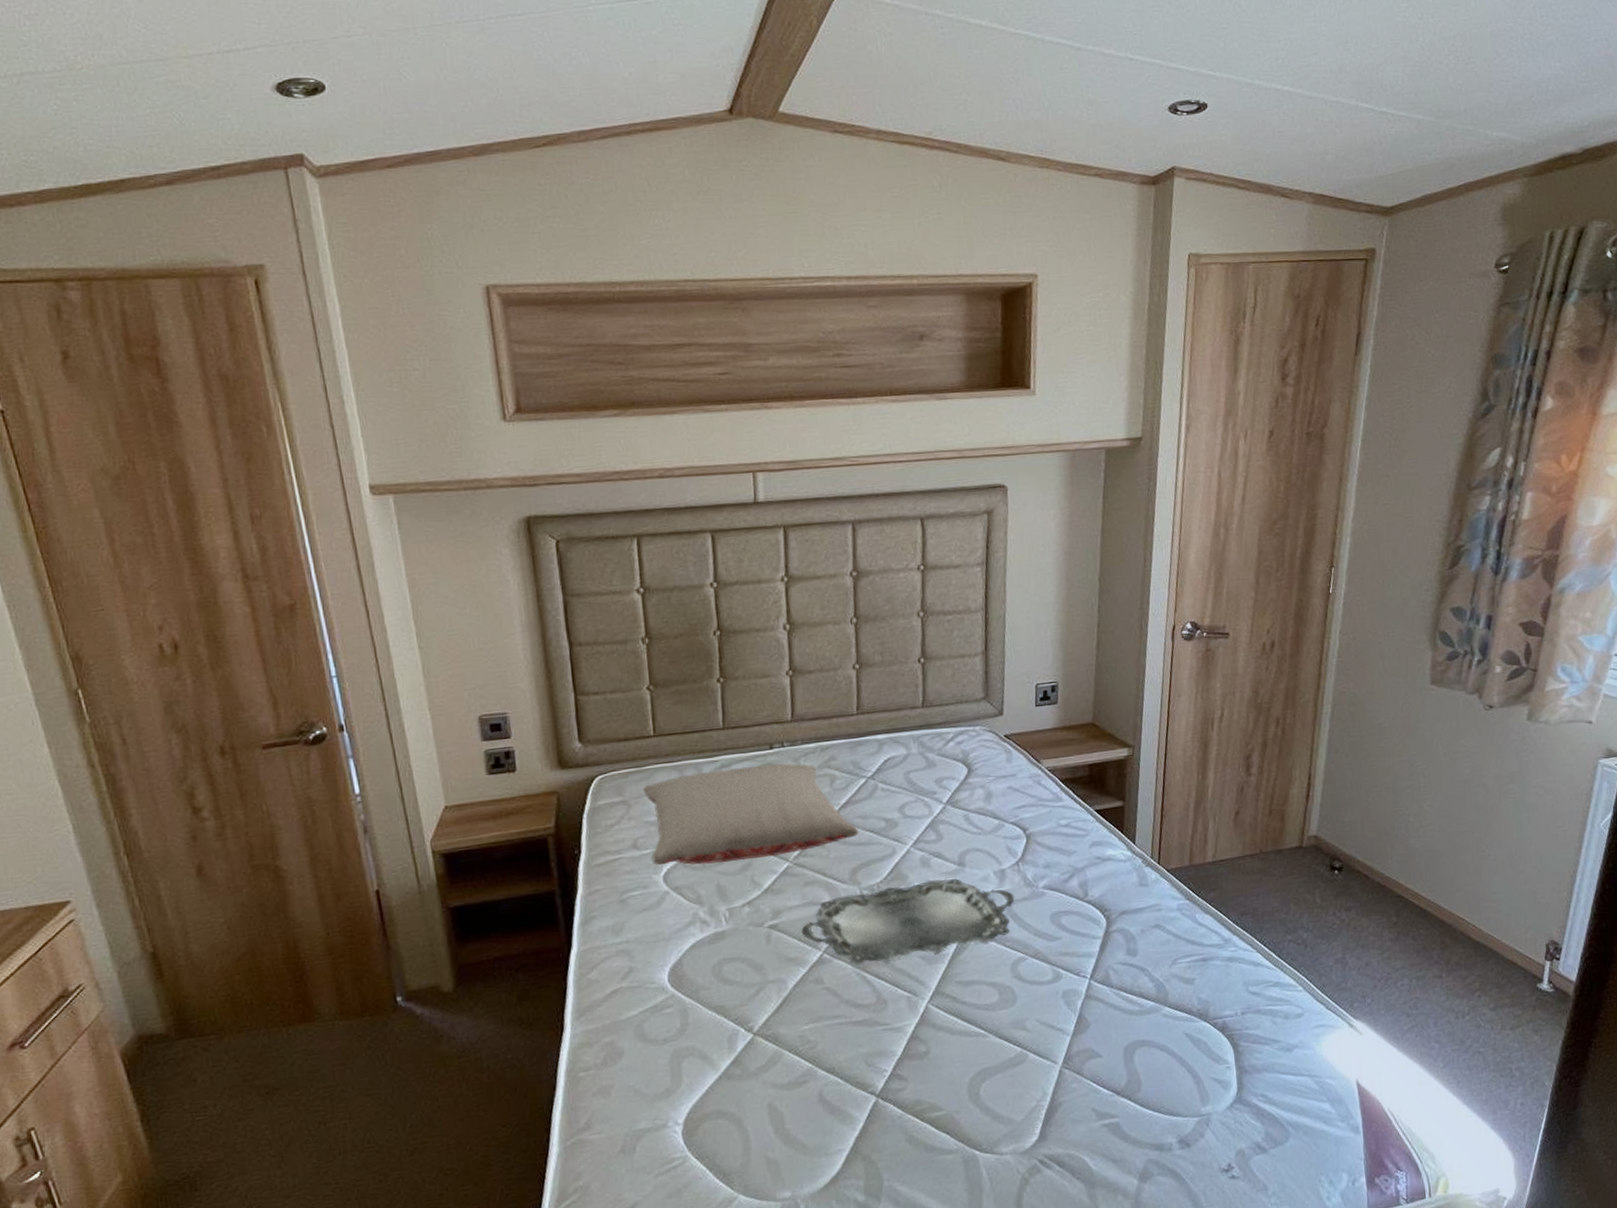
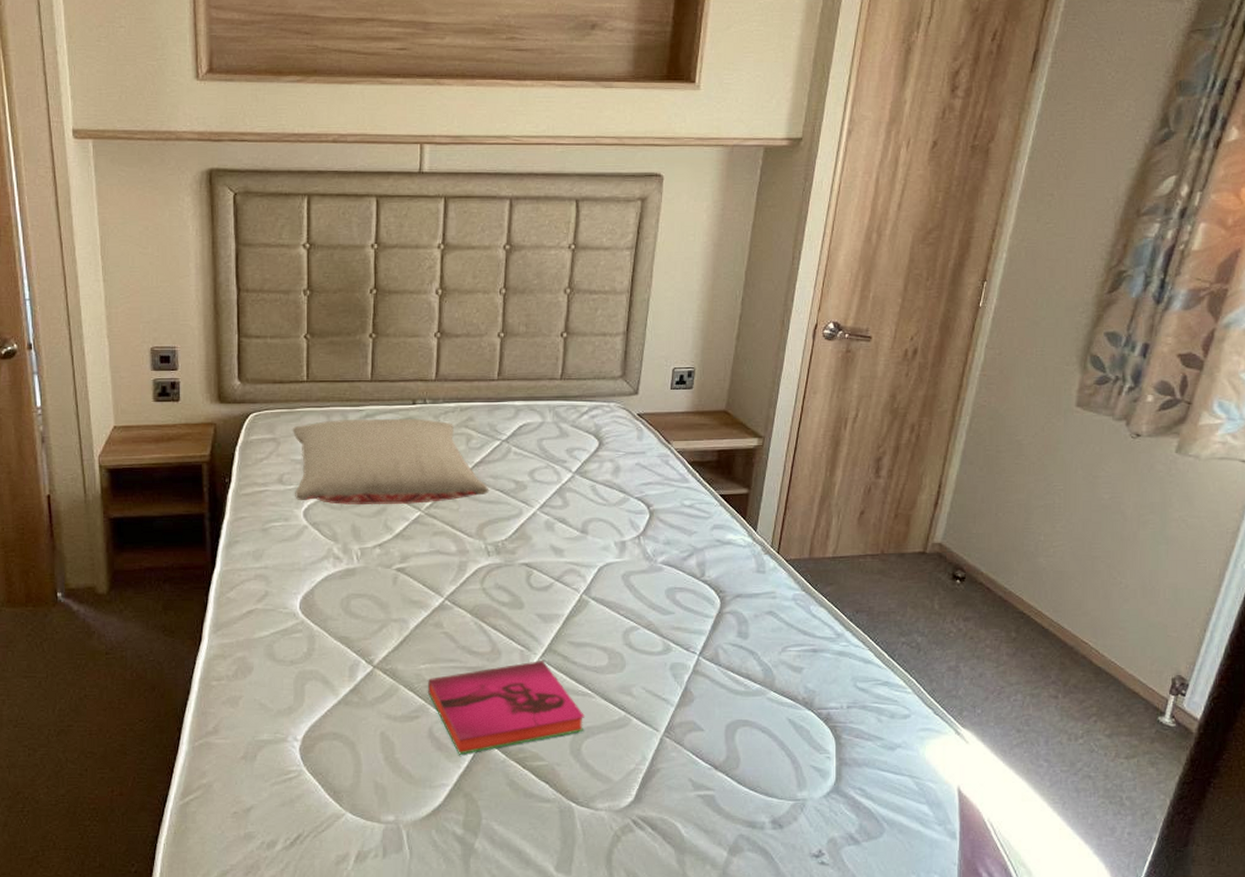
serving tray: present [801,878,1015,964] -> none [426,544,633,615]
hardback book: none [813,1005,981,1116] -> present [428,661,584,755]

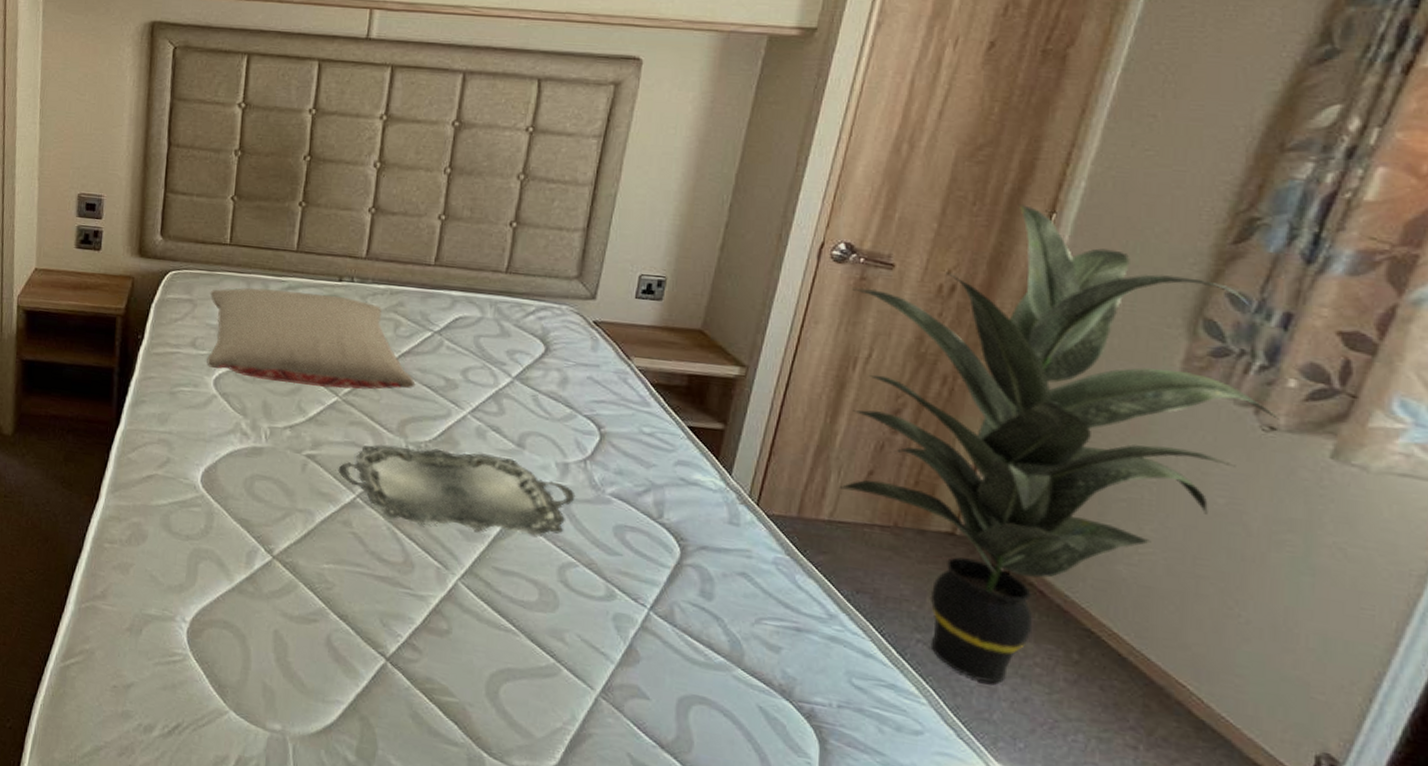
serving tray: none [426,544,633,615] -> present [338,444,576,535]
hardback book: present [428,661,584,755] -> none [329,580,506,674]
indoor plant: none [839,277,1142,666] -> present [838,204,1279,683]

